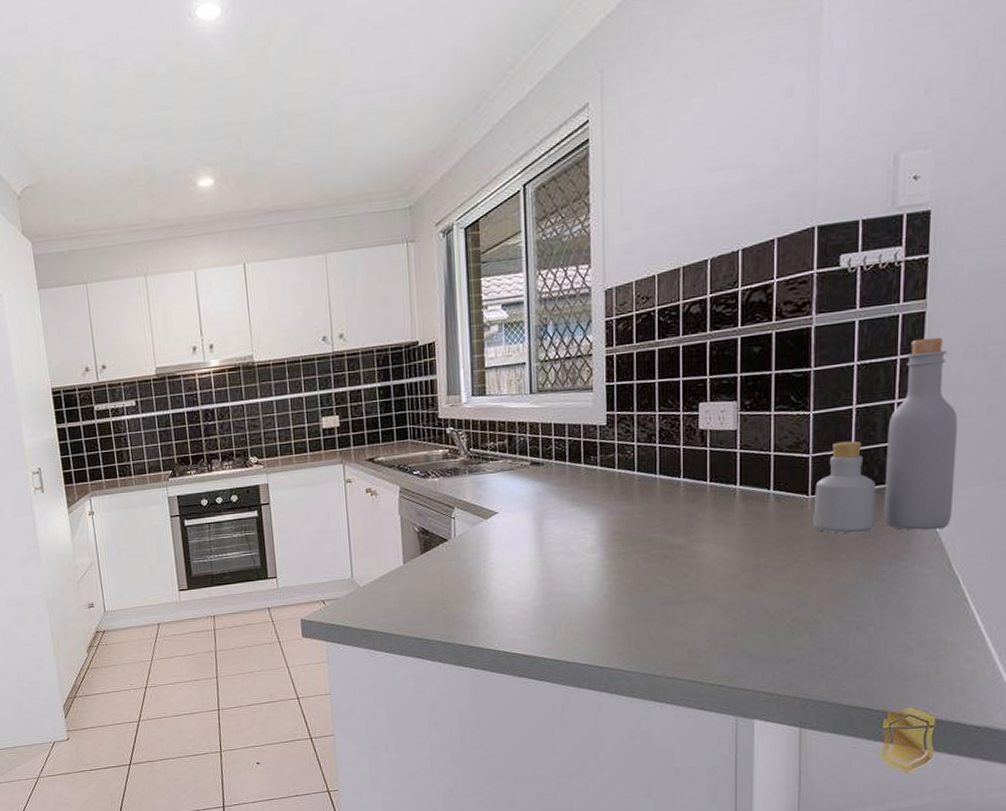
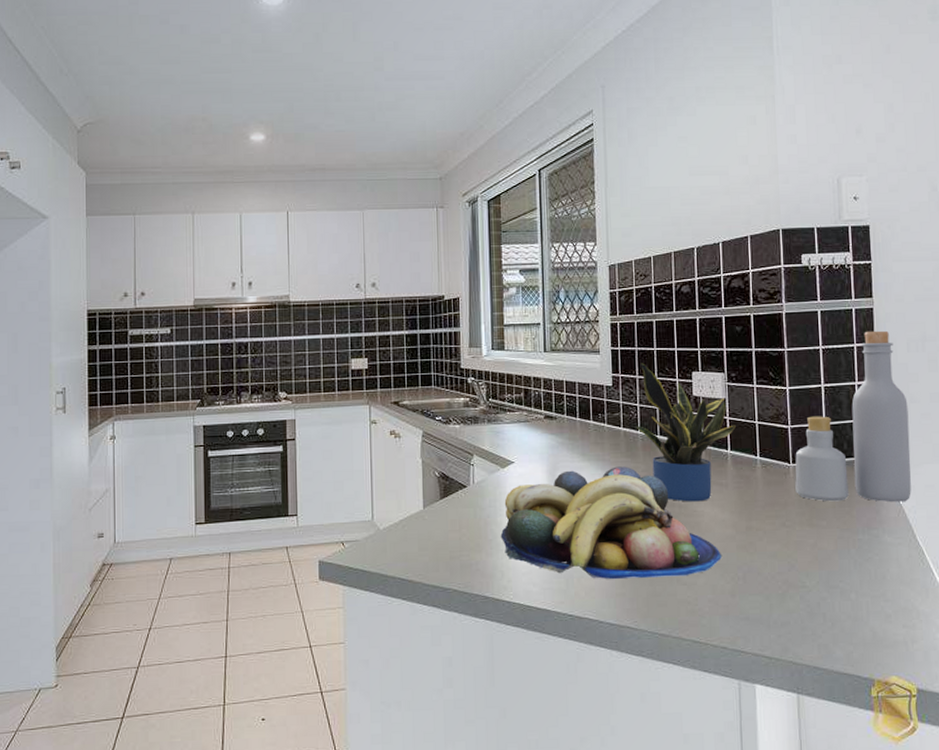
fruit bowl: none [484,509,723,625] -> present [500,466,721,579]
potted plant: none [632,397,747,543] -> present [636,363,736,502]

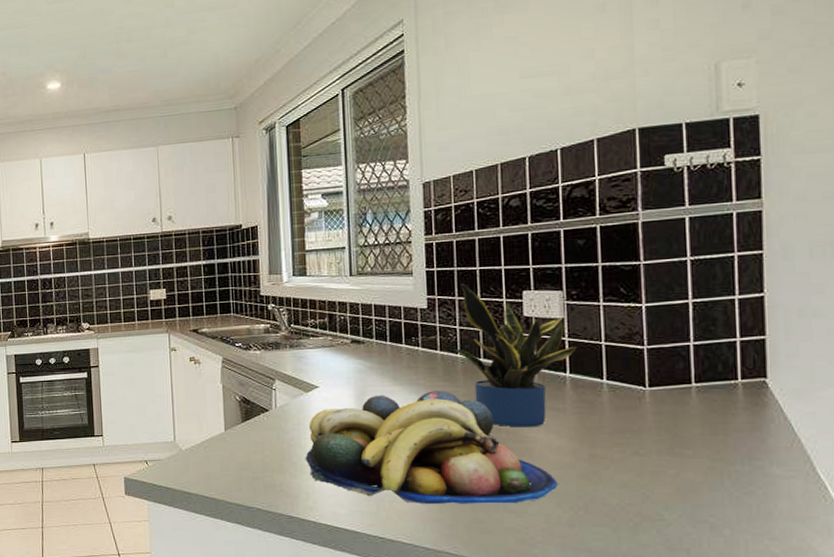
bottle set: present [795,330,911,503] -> none [652,235,812,431]

